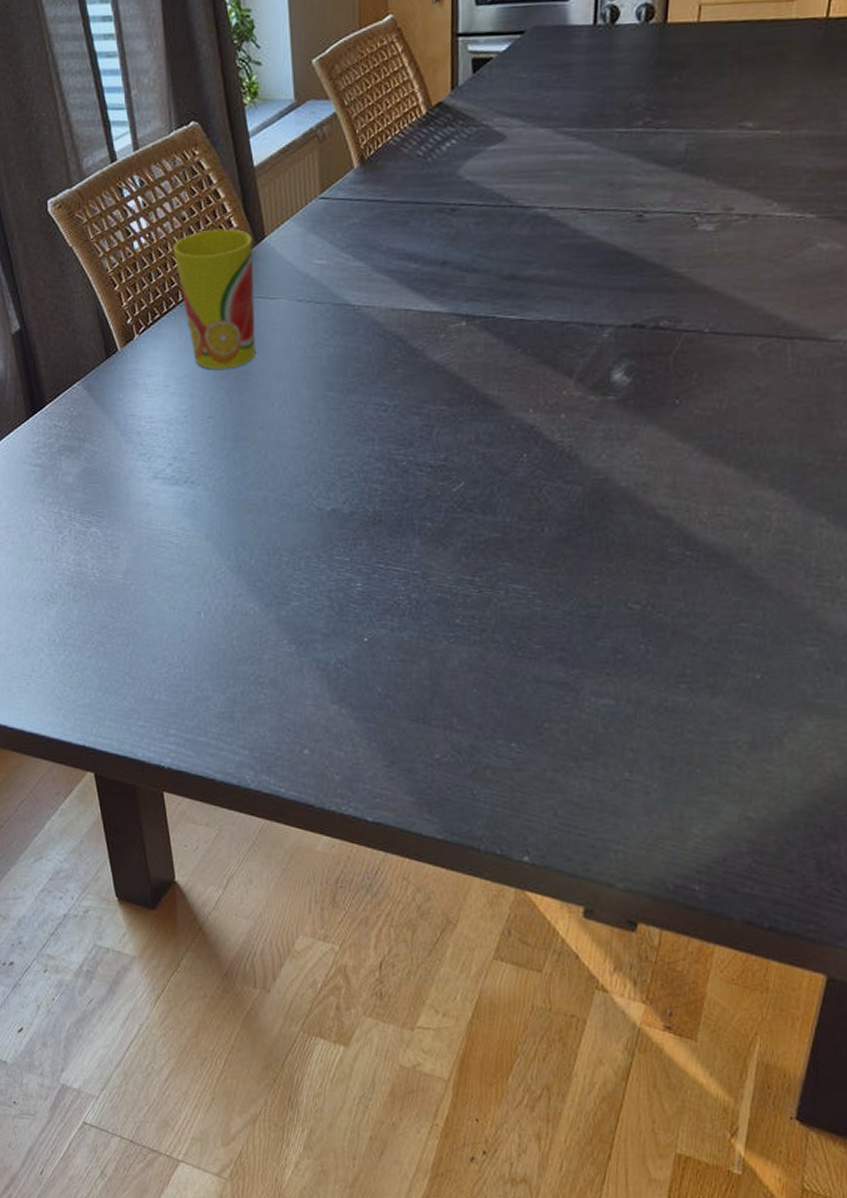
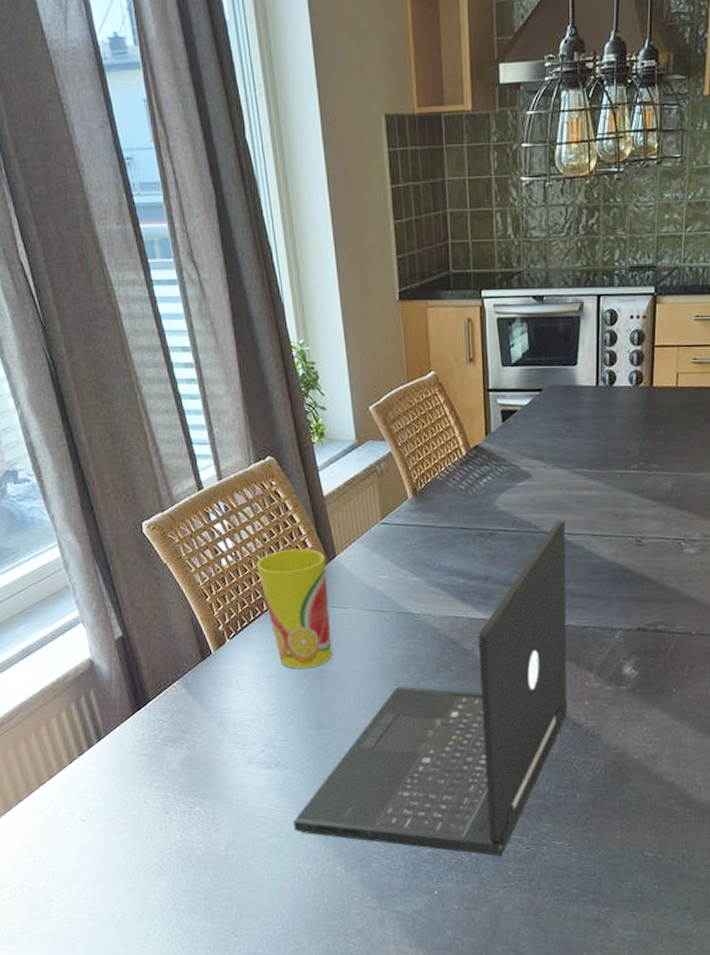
laptop: none [201,191,546,600] -> present [293,520,568,857]

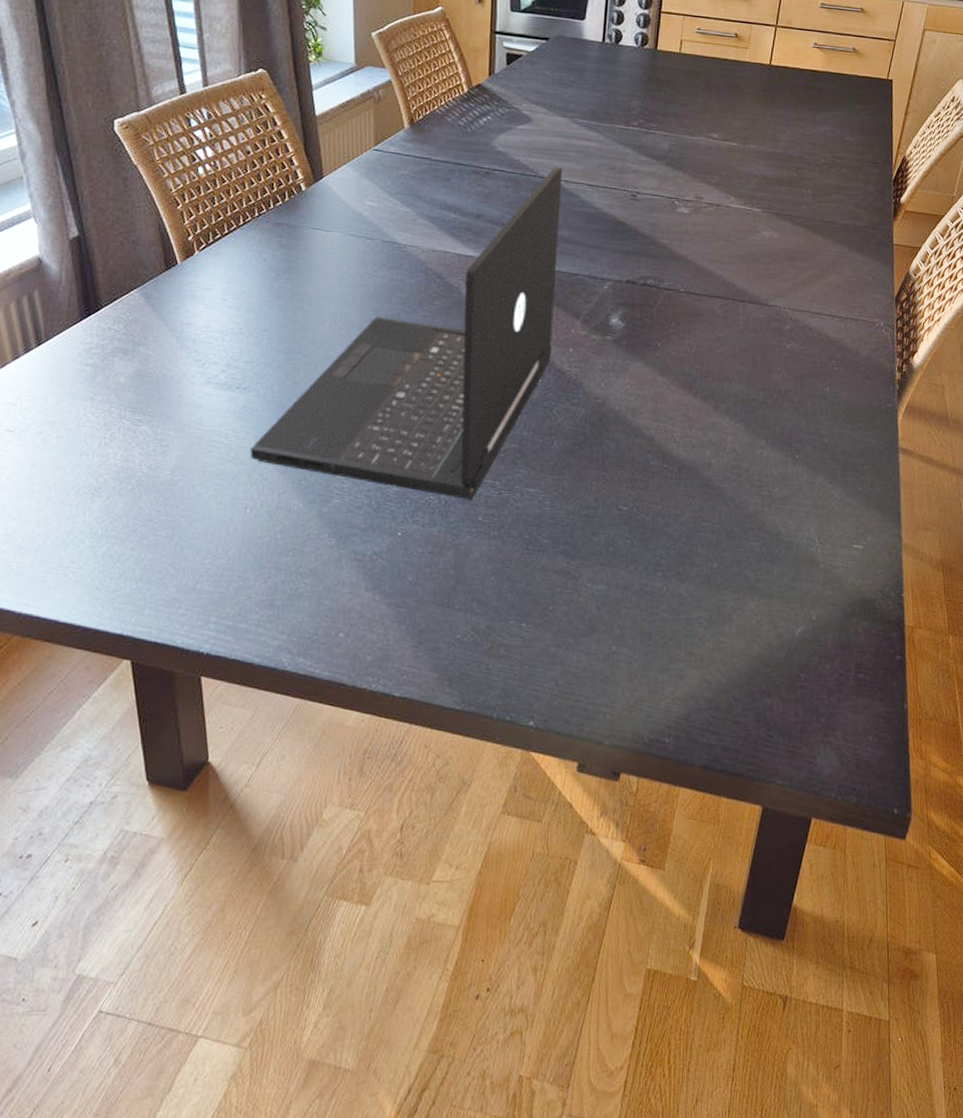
cup: present [256,548,332,669] -> none [236,164,312,289]

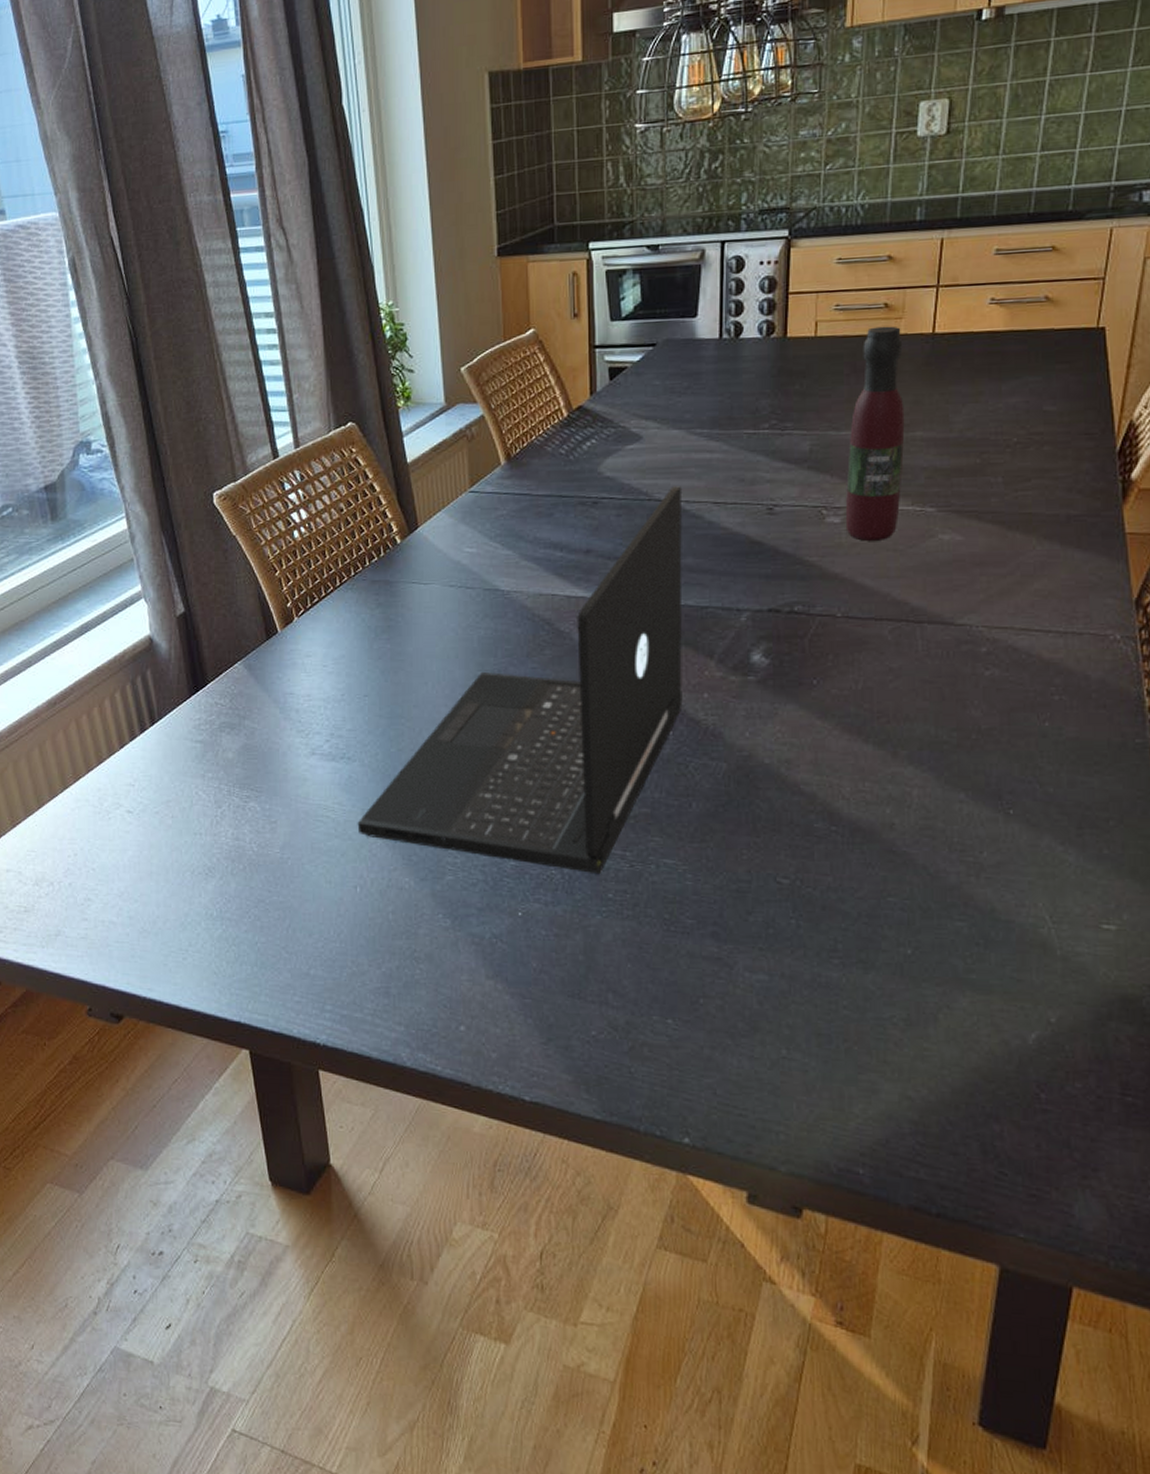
wine bottle: none [692,52,747,232] -> present [845,326,905,541]

